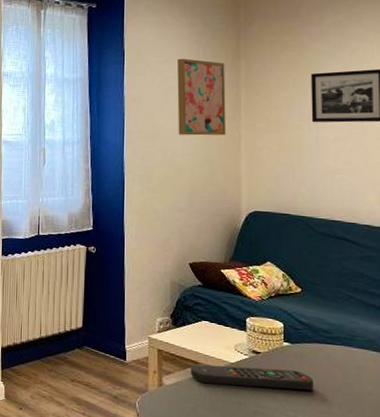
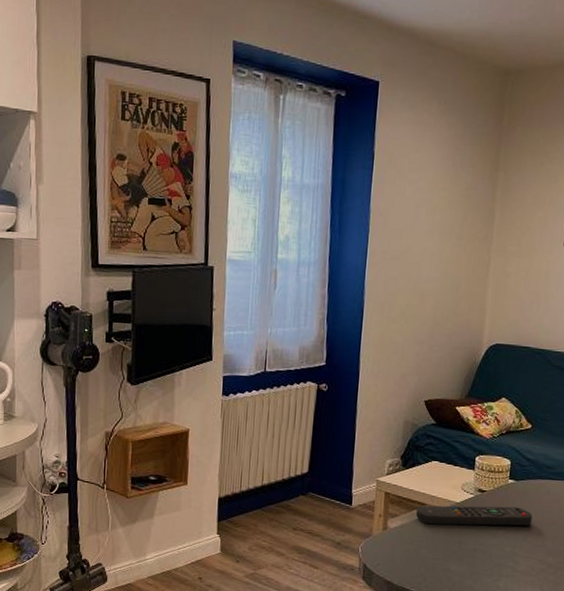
wall art: present [177,58,226,136] -> none [425,166,482,259]

